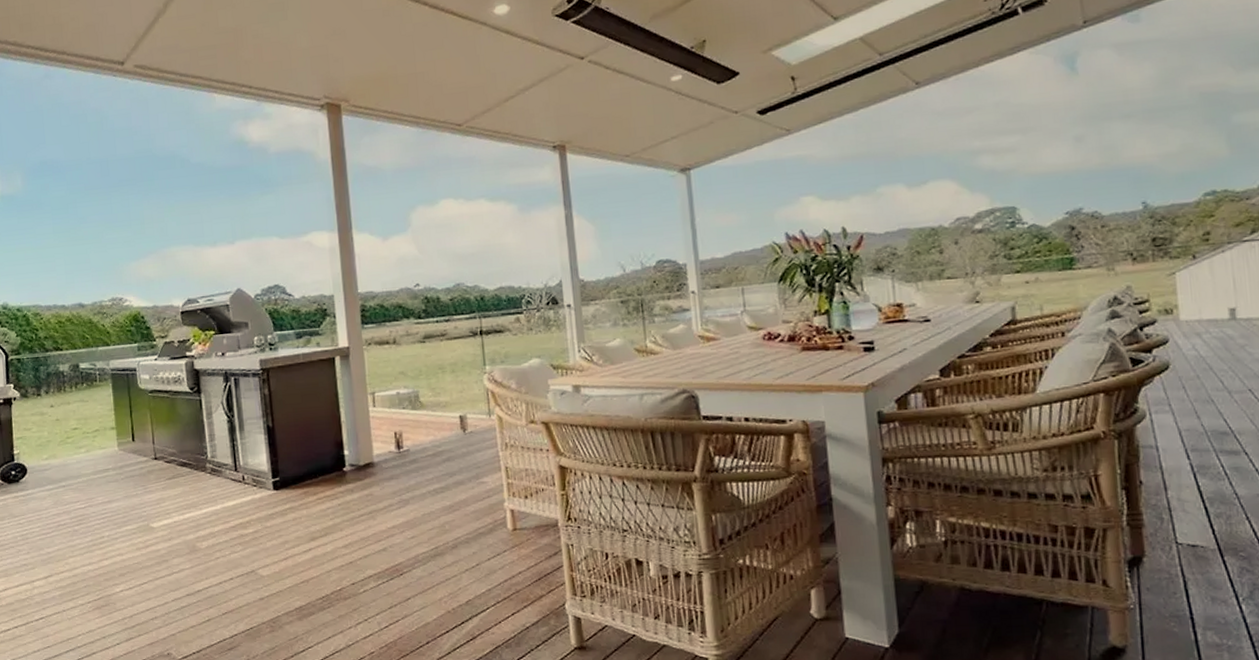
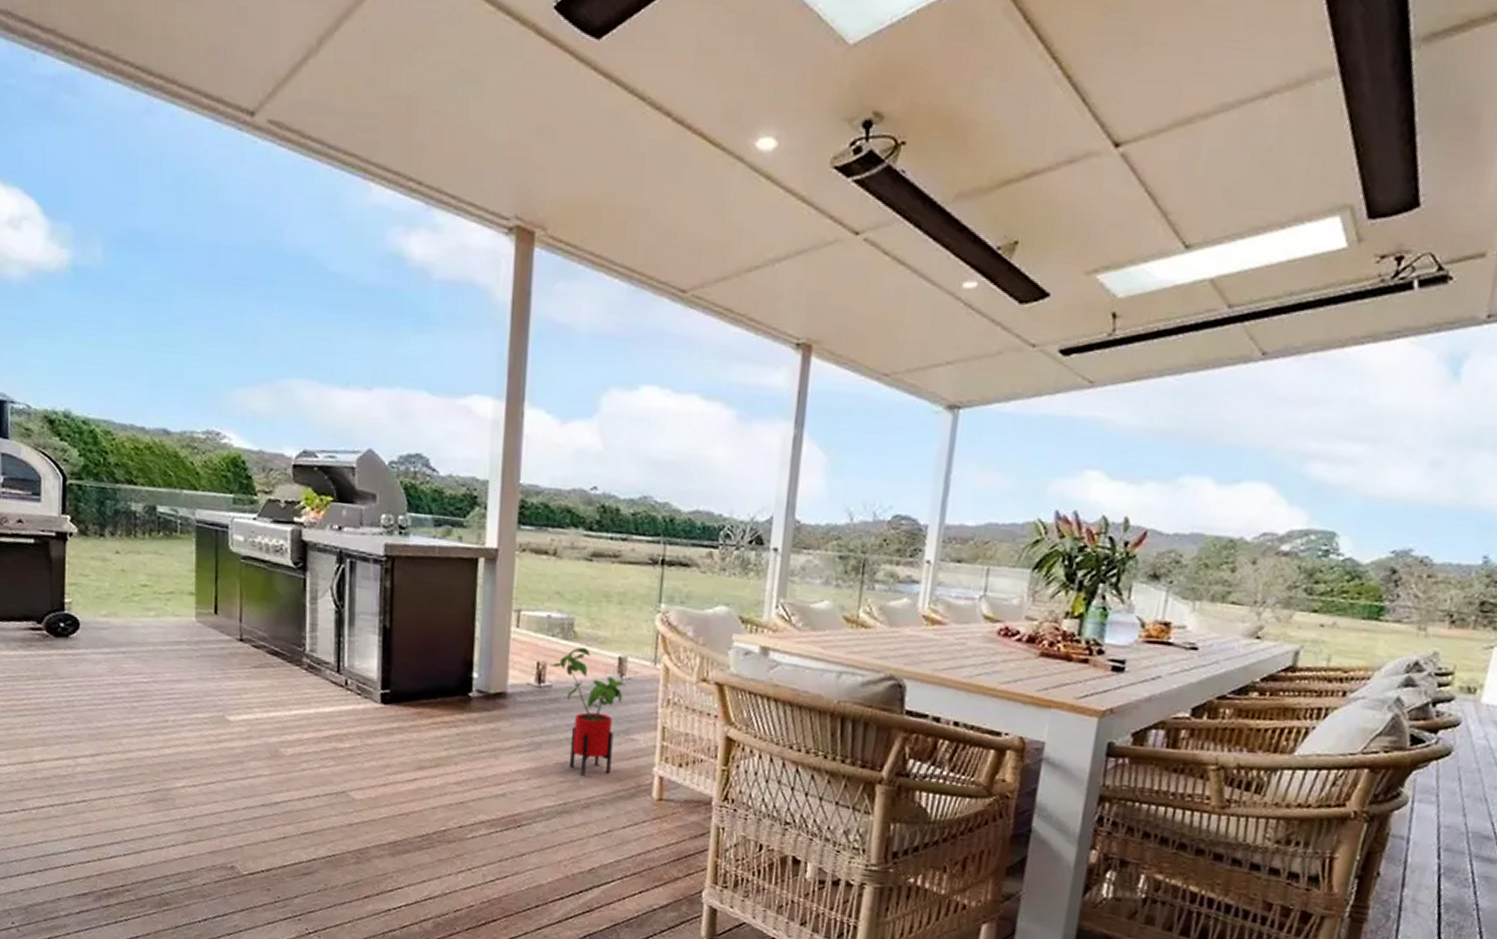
house plant: none [405,413,469,521] -> present [550,647,626,776]

